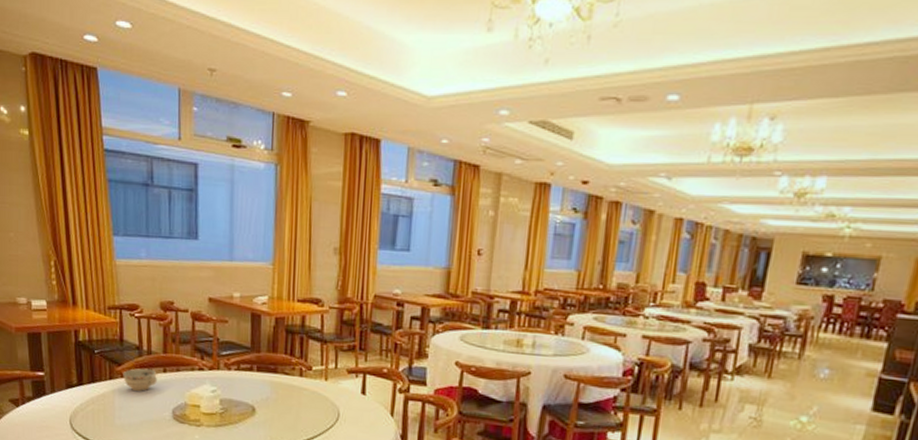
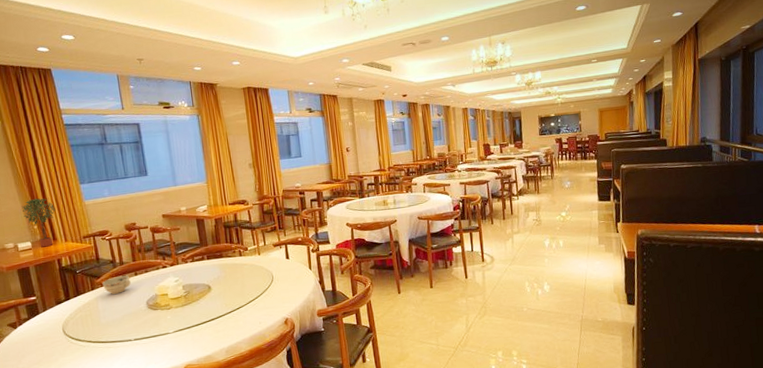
potted tree: none [41,244,80,312] -> present [22,198,56,248]

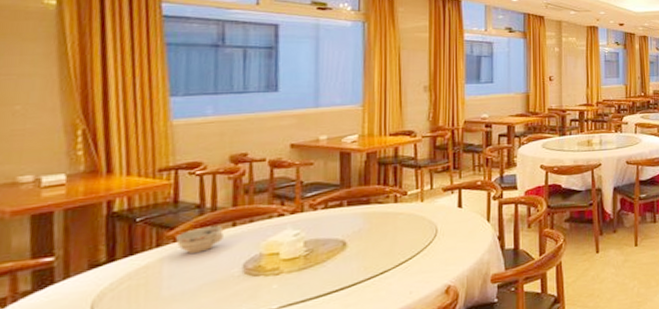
potted tree: present [22,198,56,248] -> none [62,111,122,183]

